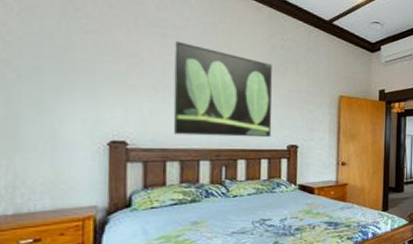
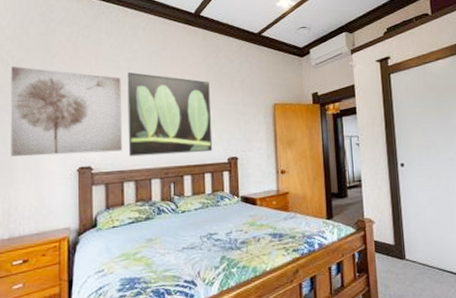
wall art: none [15,11,167,128] -> present [10,65,123,157]

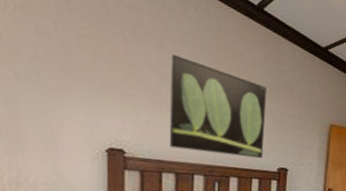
wall art: present [10,65,123,157] -> none [12,7,163,140]

